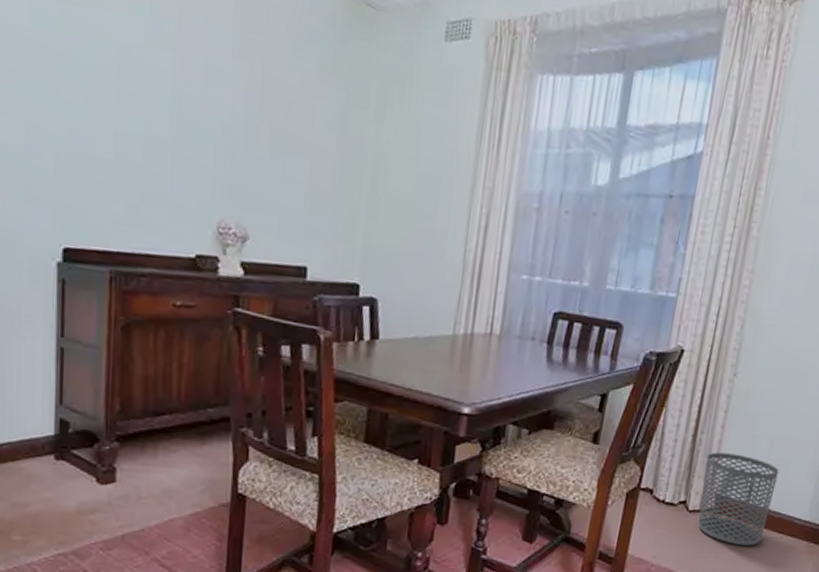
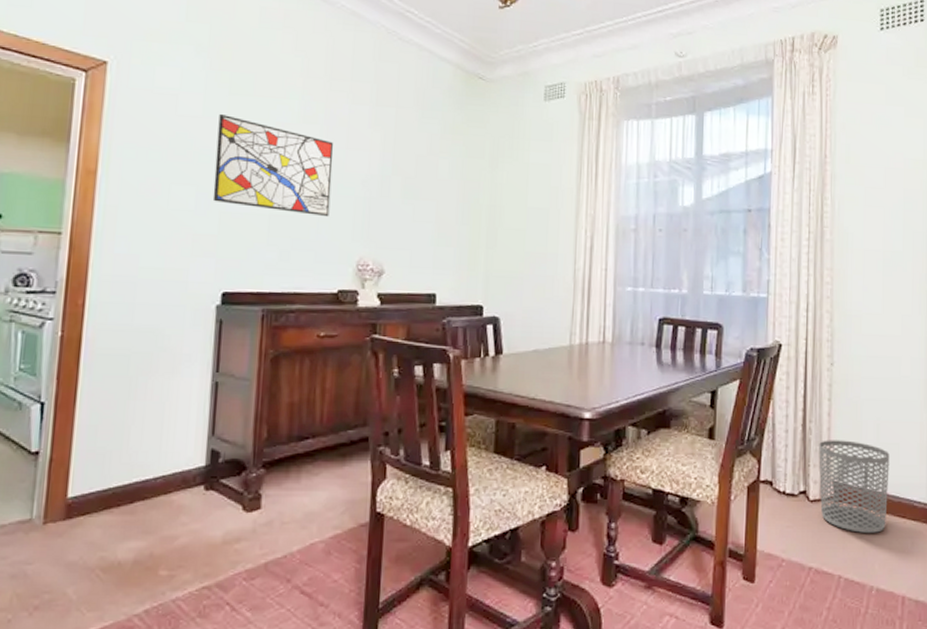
wall art: none [46,26,189,168] -> present [212,113,334,217]

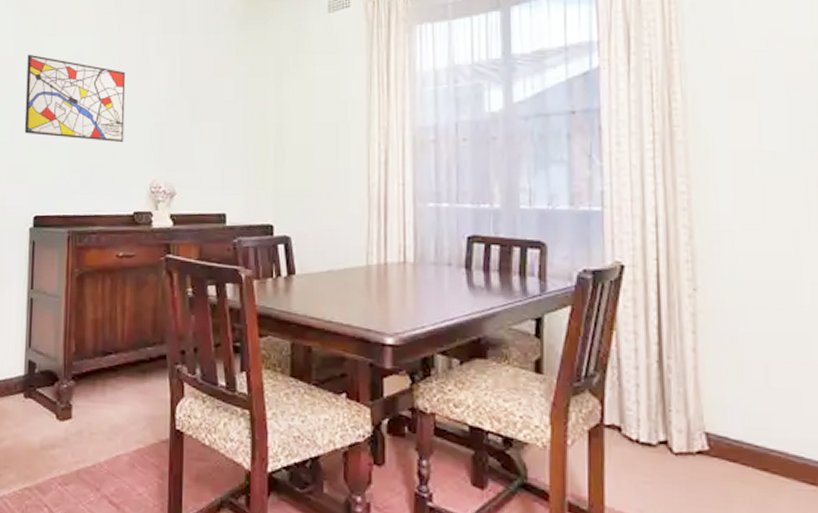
waste bin: present [819,440,890,533] -> none [682,381,788,501]

